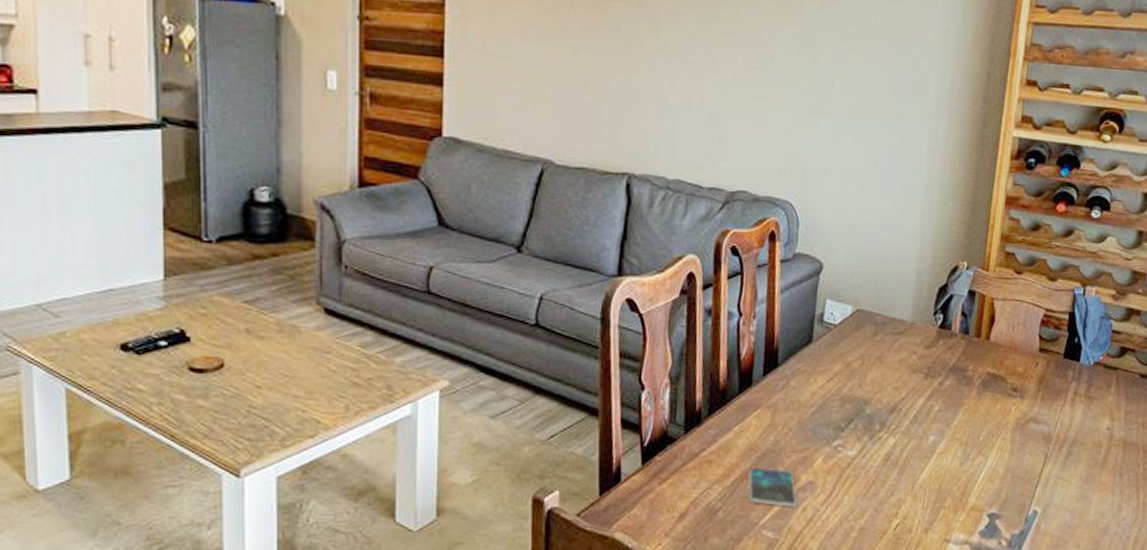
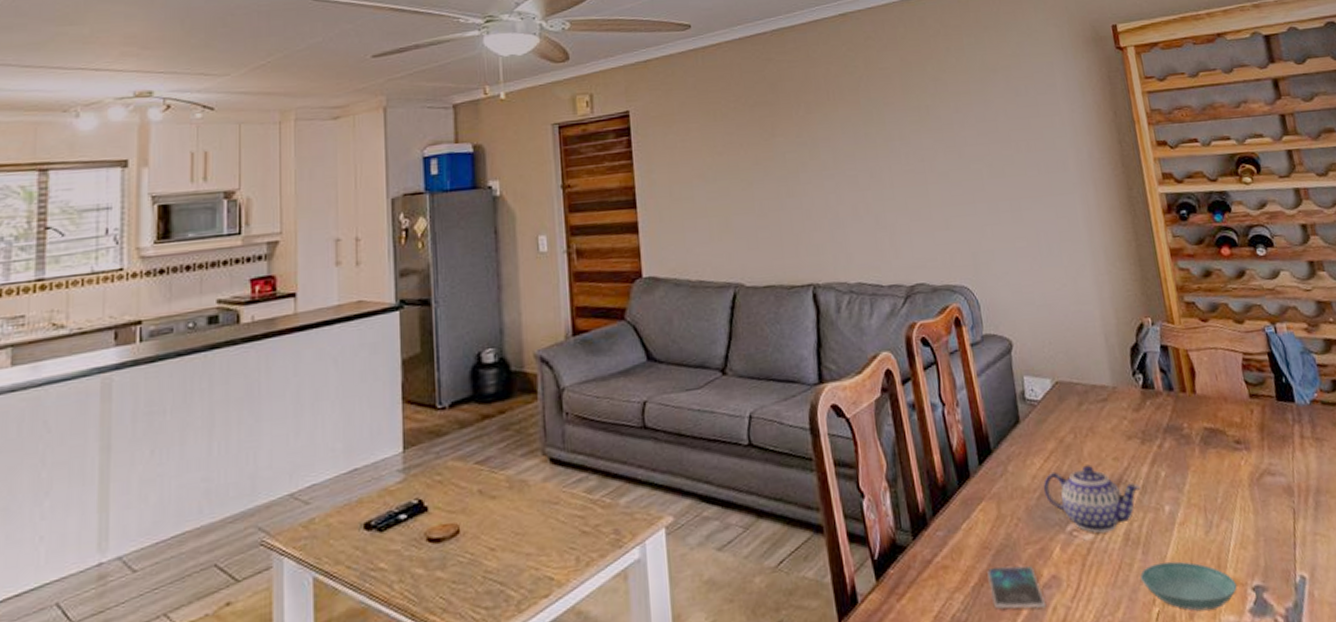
teapot: none [820,390,912,452] -> present [1043,465,1141,534]
saucer: none [890,483,975,528] -> present [1140,561,1237,611]

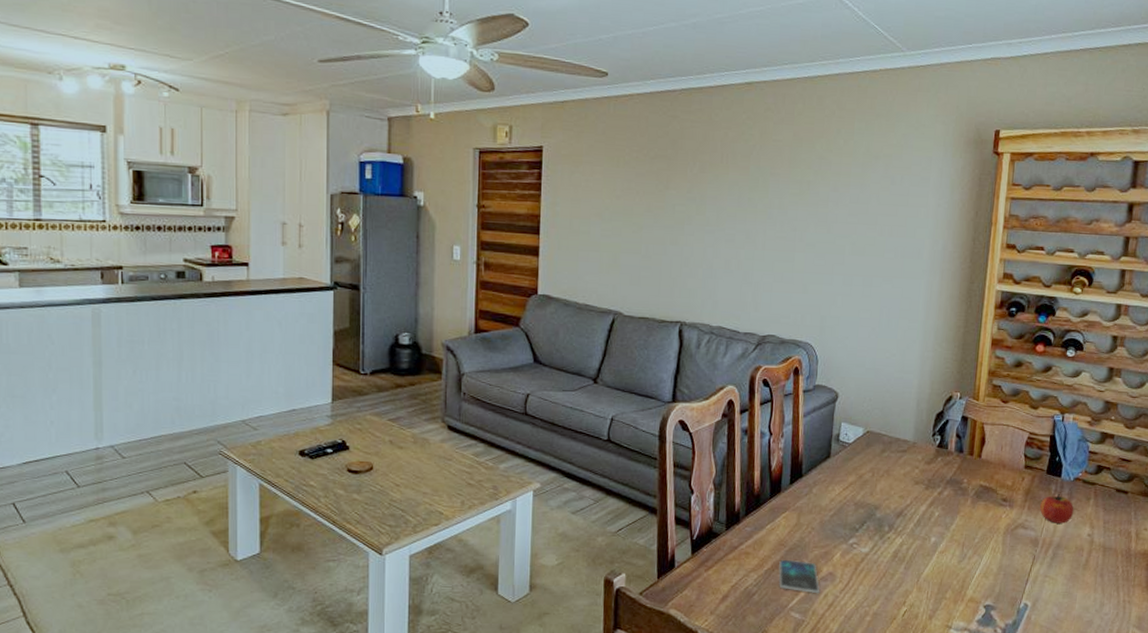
teapot: present [1043,465,1141,534] -> none [837,498,916,549]
saucer: present [1140,561,1237,611] -> none [898,577,973,616]
fruit: none [1280,422,1324,462] -> present [1039,493,1074,524]

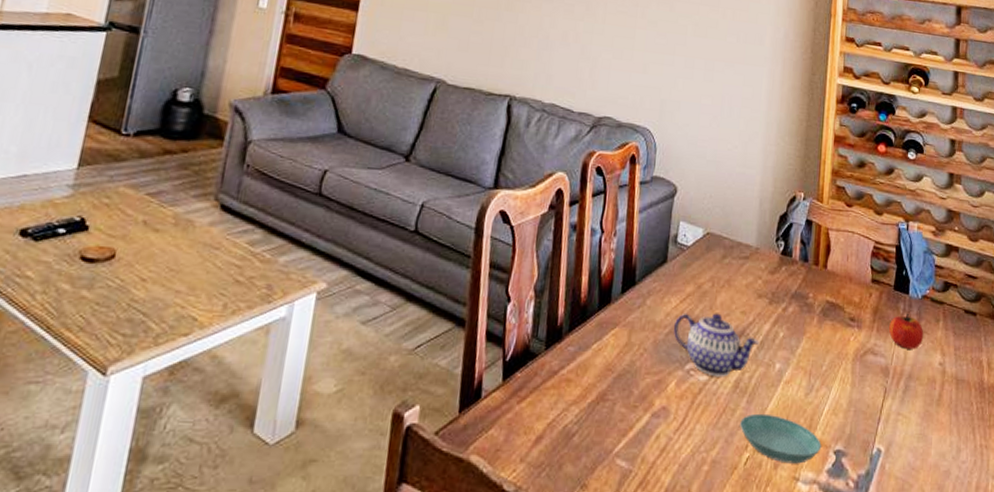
smartphone: present [778,560,820,594] -> none [603,390,652,435]
teapot: none [837,498,916,549] -> present [673,313,759,377]
saucer: none [898,577,973,616] -> present [740,413,822,464]

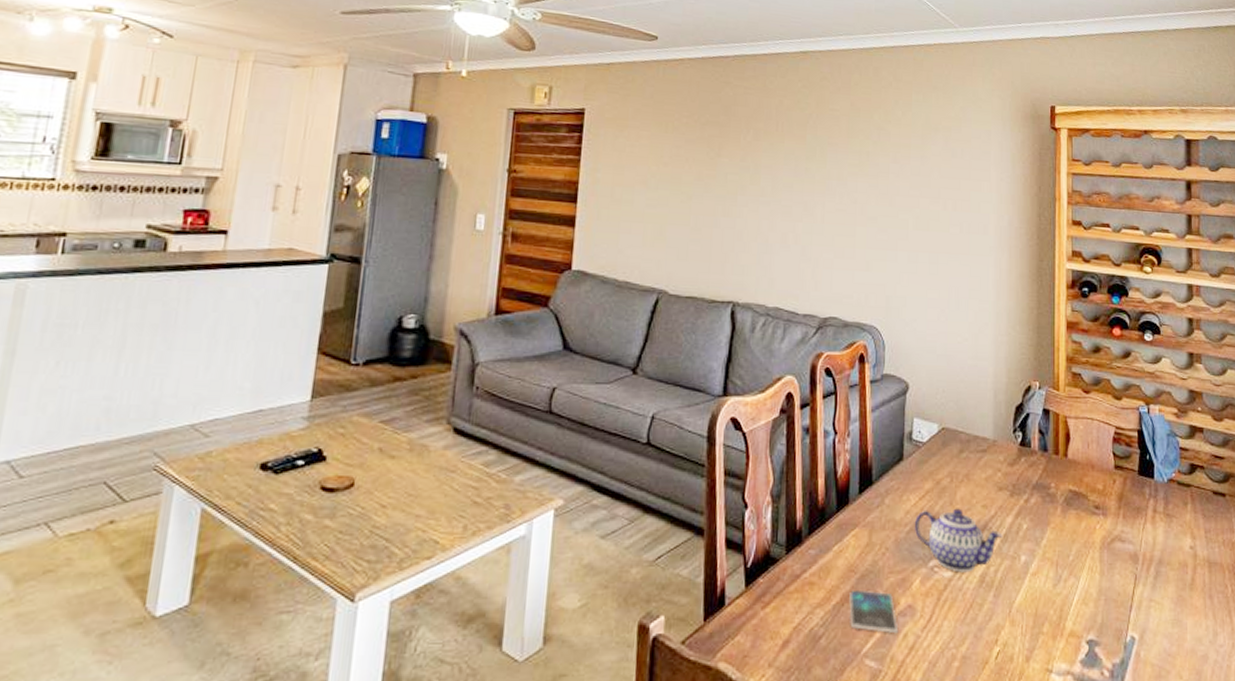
smartphone: none [603,390,652,435] -> present [849,591,899,634]
saucer: present [740,413,822,464] -> none [988,606,1073,656]
fruit: present [888,313,924,349] -> none [1135,497,1172,534]

